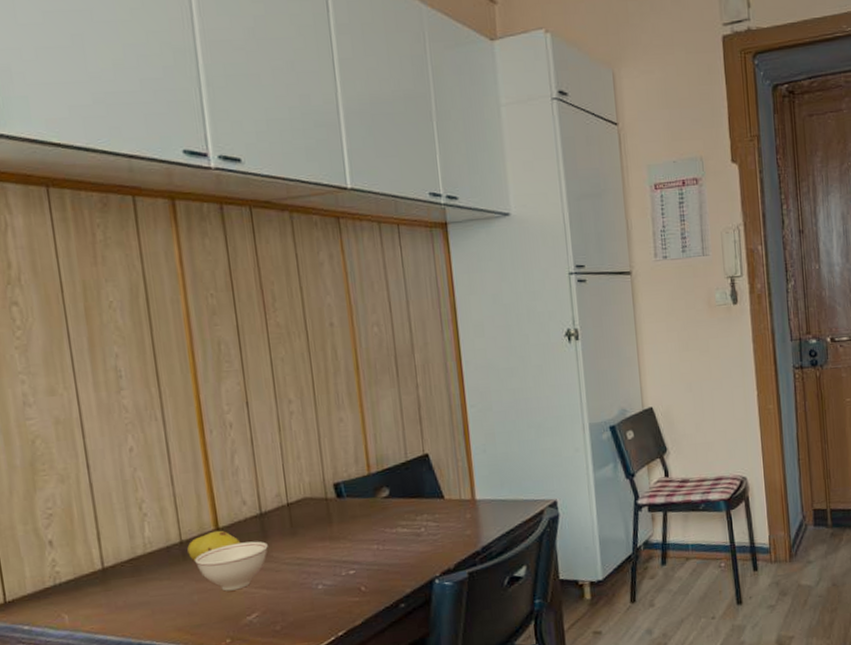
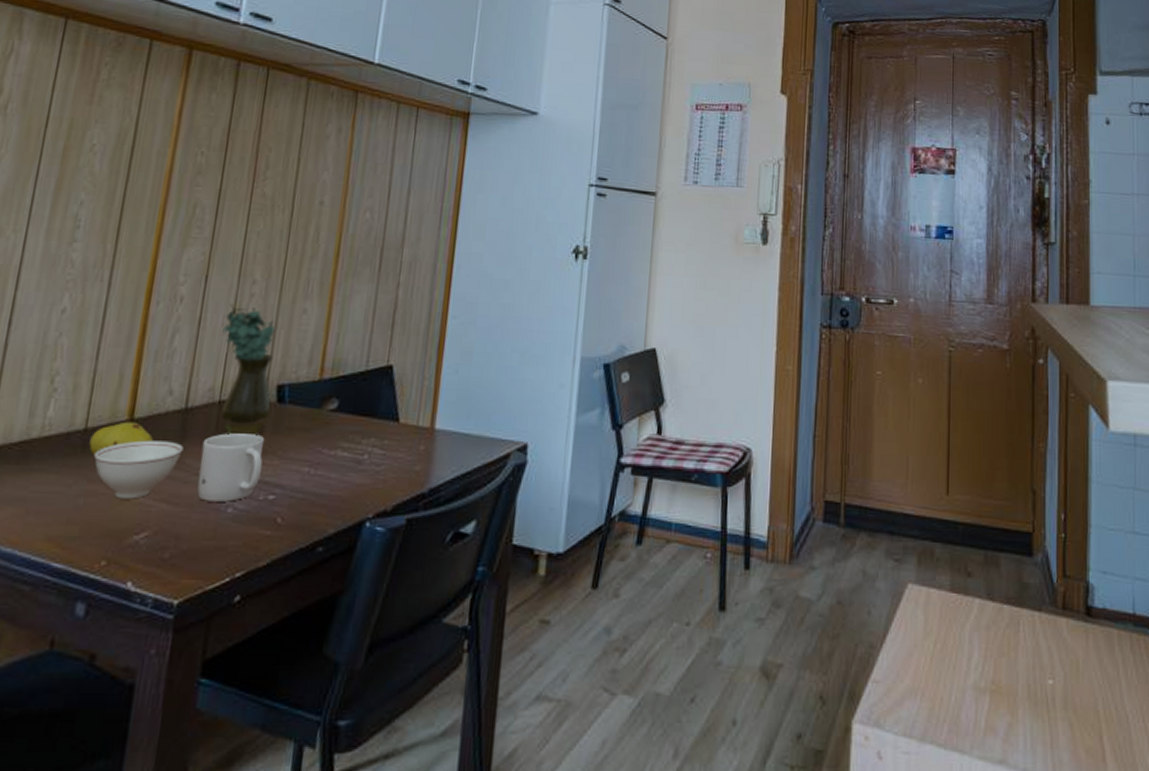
vase: none [274,422,334,529] -> present [221,303,276,436]
mug: none [283,525,339,583] -> present [197,433,265,502]

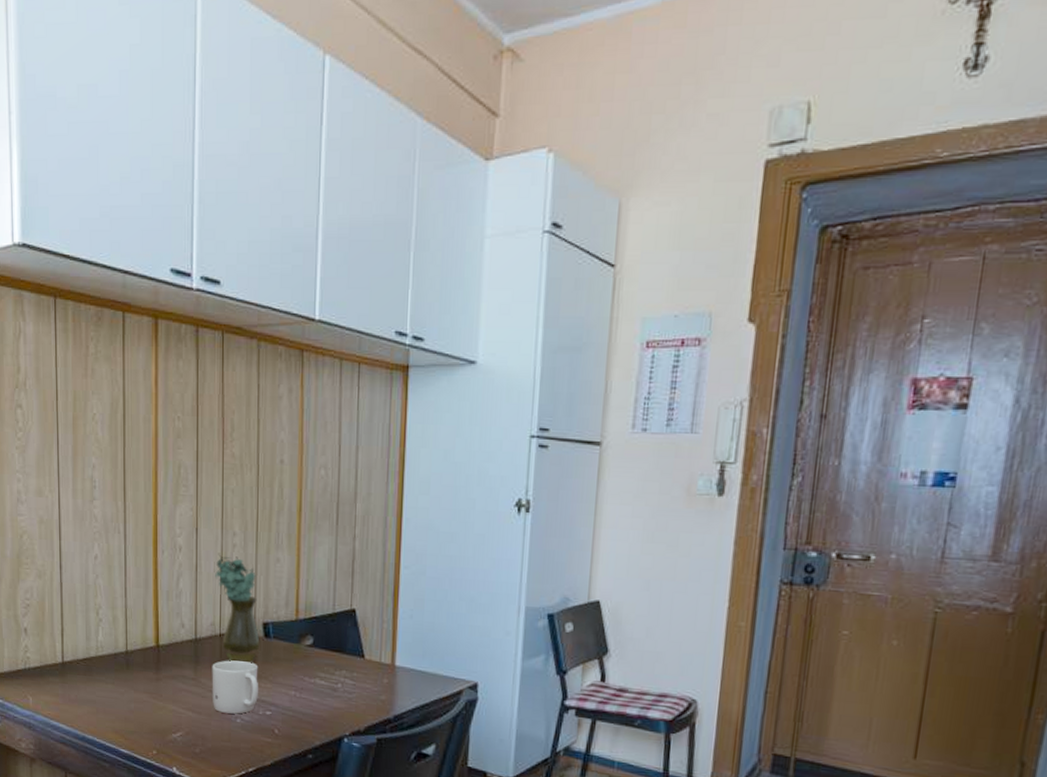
fruit: present [89,421,154,456] -> none [131,647,176,672]
bowl: present [94,440,183,499] -> none [136,662,198,707]

